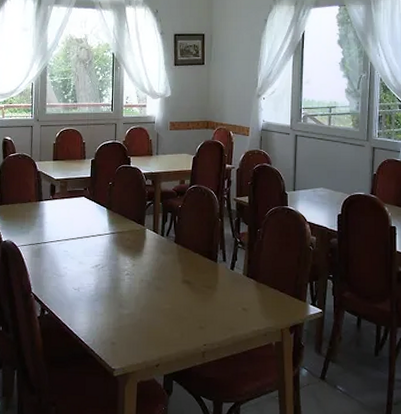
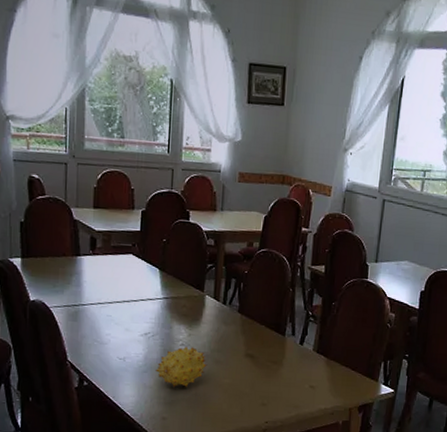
fruit: none [105,276,150,314] -> present [156,346,207,388]

